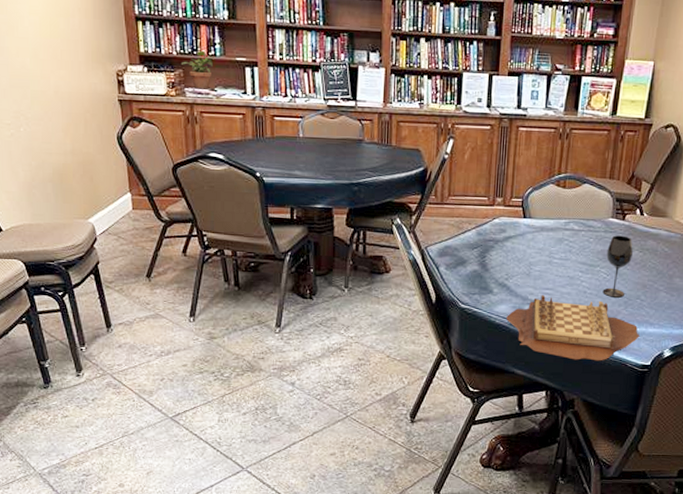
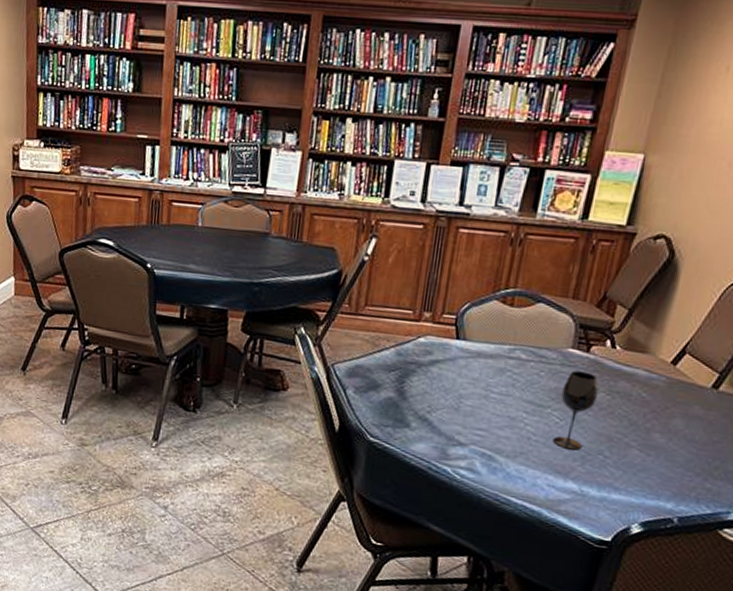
potted plant: present [182,50,214,89] -> none [80,125,114,169]
chess set: present [506,294,640,361] -> none [425,435,599,528]

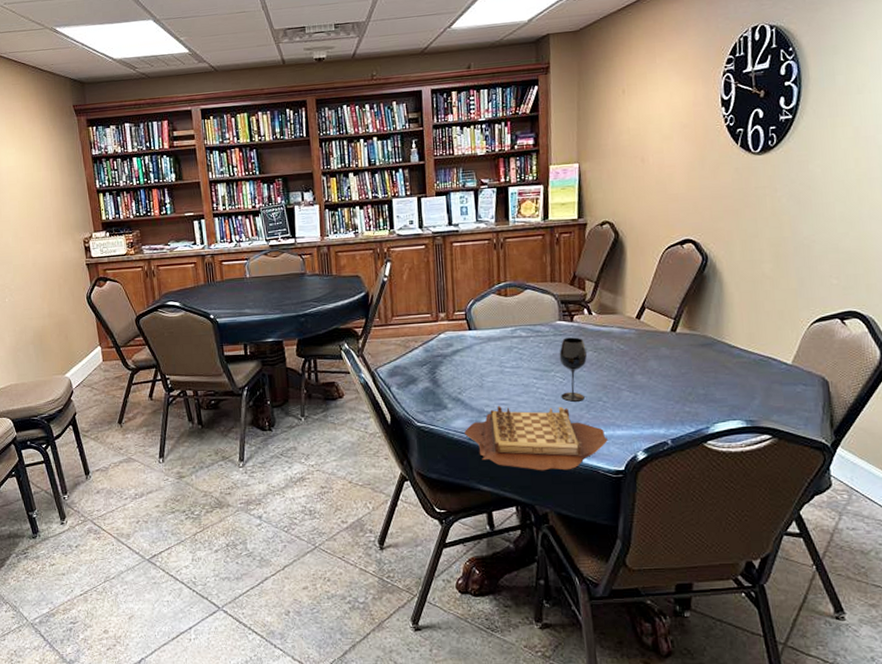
chess set: none [425,435,599,528] -> present [465,405,608,471]

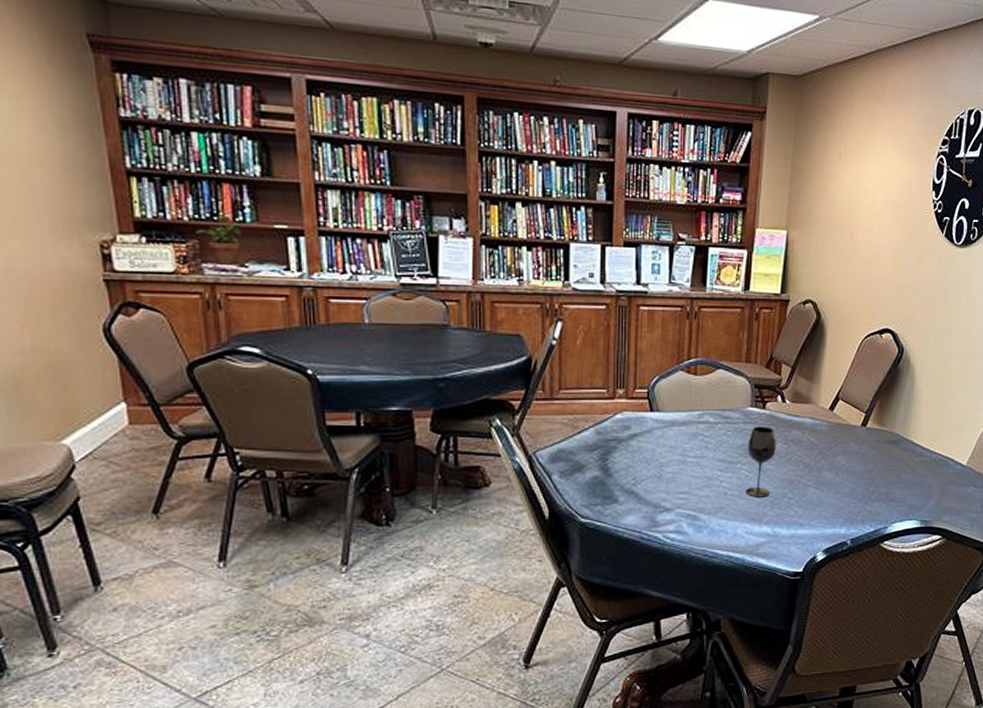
potted plant: none [138,211,166,246] -> present [197,215,243,265]
chess set: present [465,405,608,471] -> none [636,499,789,574]

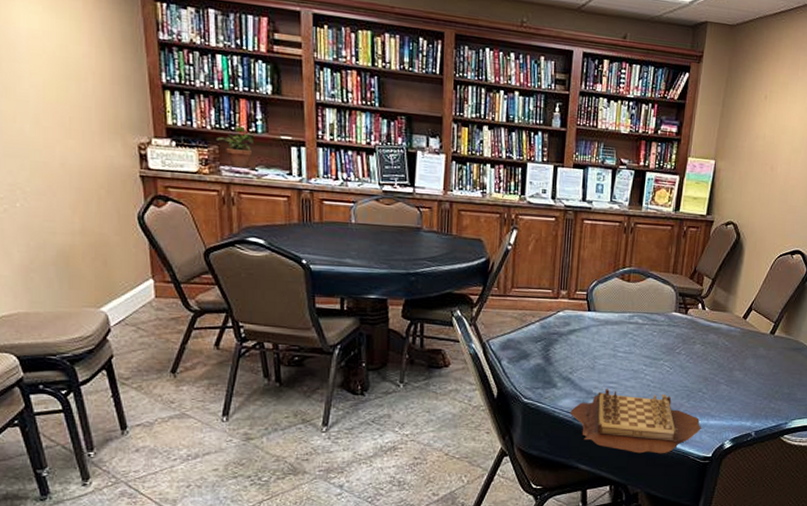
chess set: none [636,499,789,574] -> present [570,388,701,454]
wine glass: present [745,426,776,498] -> none [666,329,695,391]

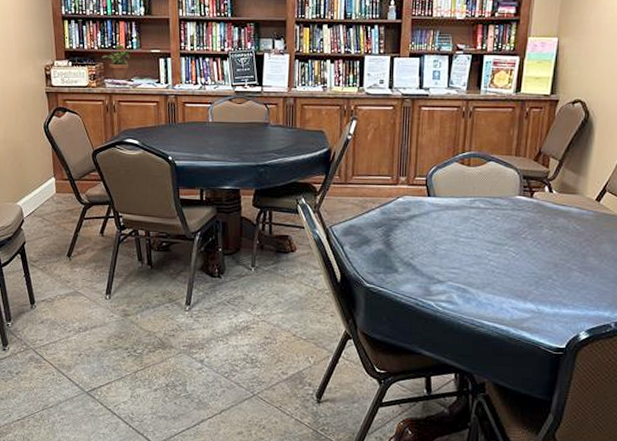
chess set: present [570,388,701,454] -> none [412,273,553,343]

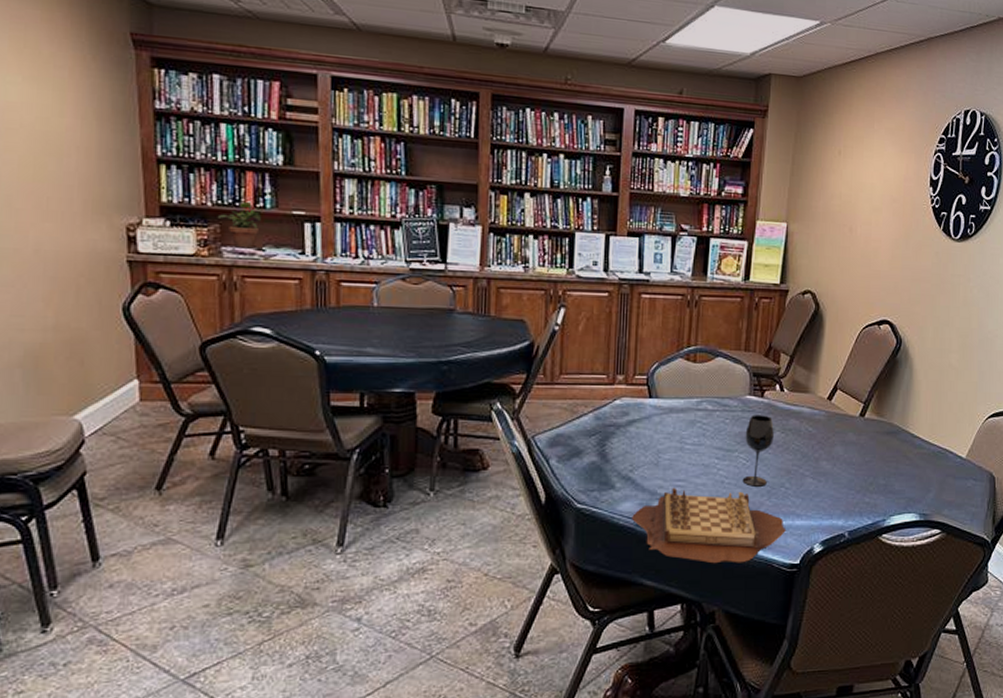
chess set: none [412,273,553,343] -> present [632,487,786,564]
wine glass: none [512,213,542,277] -> present [742,415,774,487]

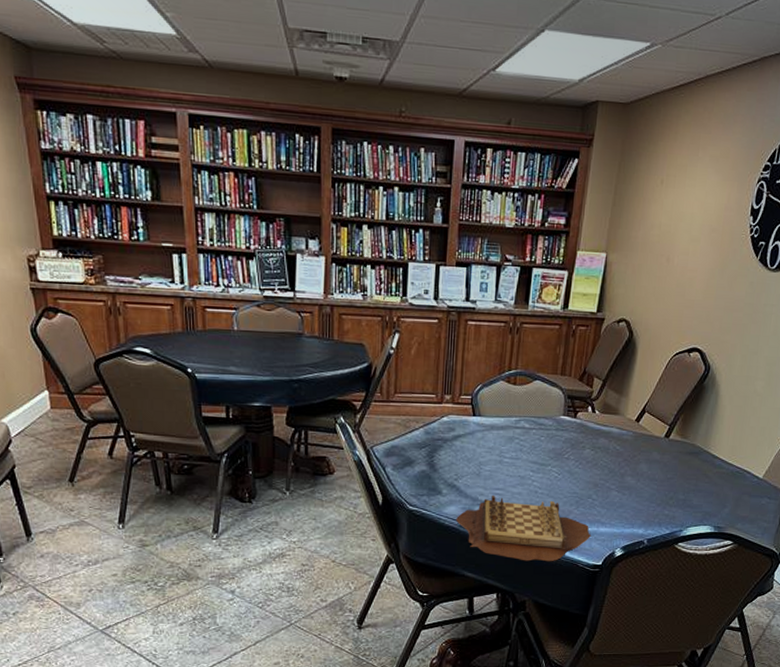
potted plant: present [218,201,263,249] -> none [101,234,137,278]
wine glass: present [742,415,774,487] -> none [554,433,585,497]

